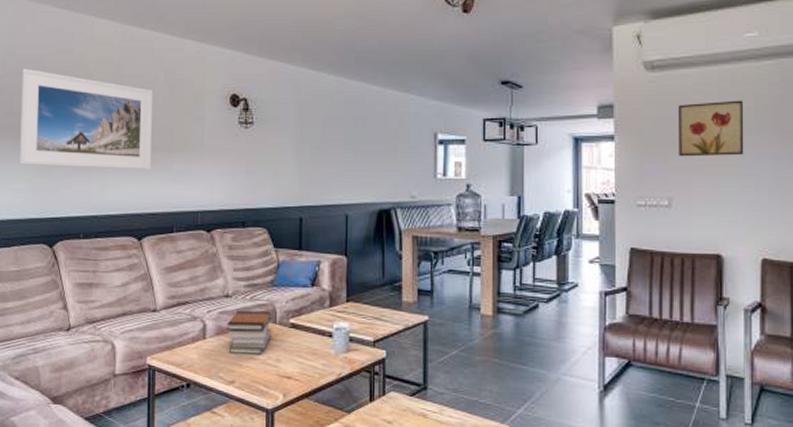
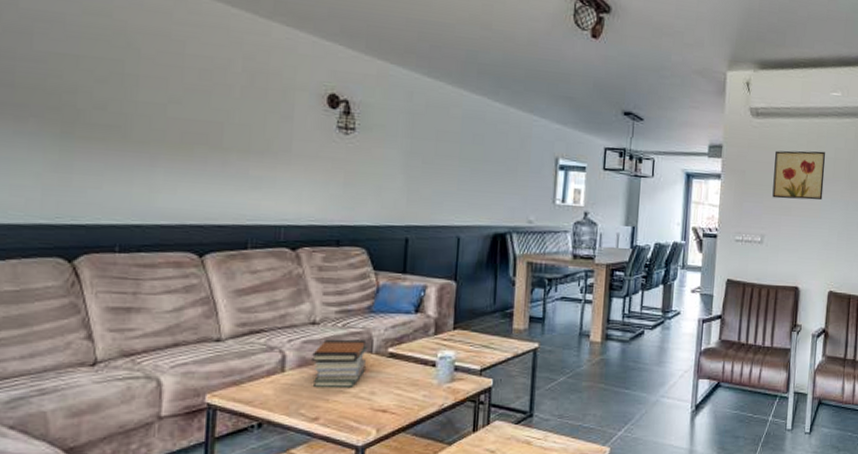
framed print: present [20,68,153,170] -> none [23,27,227,174]

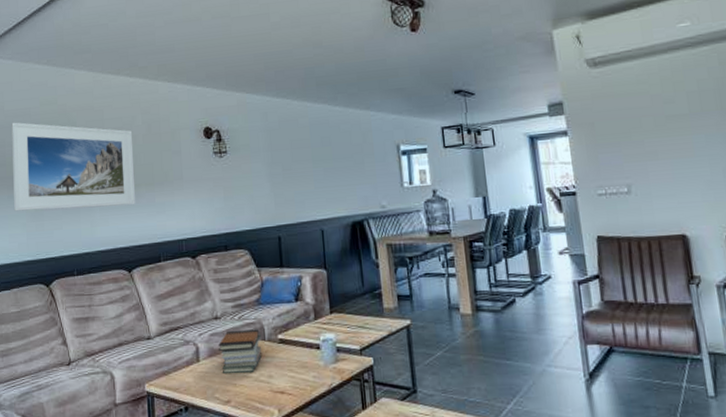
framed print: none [23,27,227,174] -> present [11,122,135,212]
wall art: present [772,150,826,200] -> none [625,86,694,145]

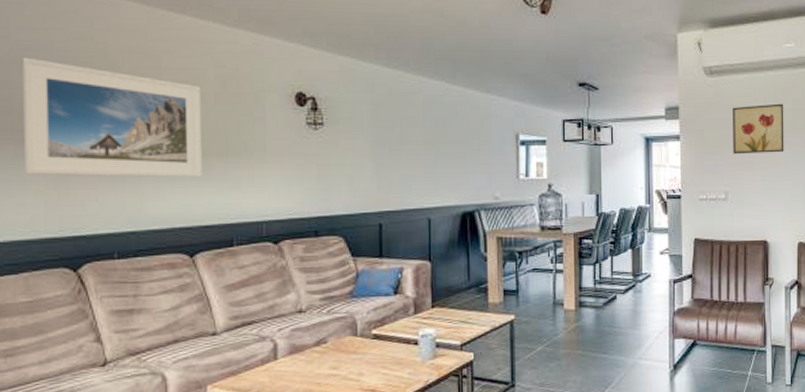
book stack: present [218,329,263,373] -> none [300,323,353,372]
wall art: none [625,86,694,145] -> present [733,103,784,154]

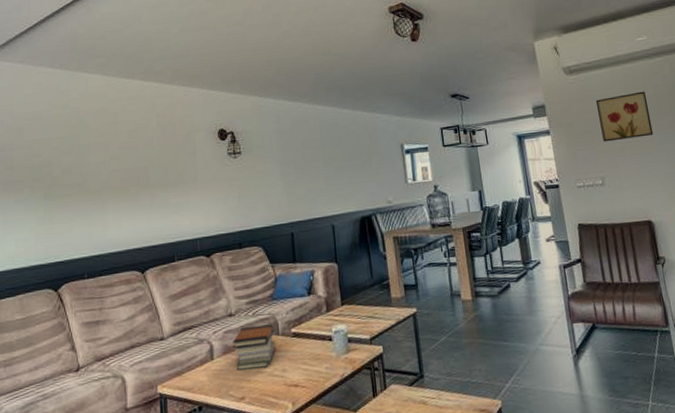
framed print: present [22,57,202,178] -> none [21,125,149,216]
book stack: none [300,323,353,372] -> present [232,324,277,370]

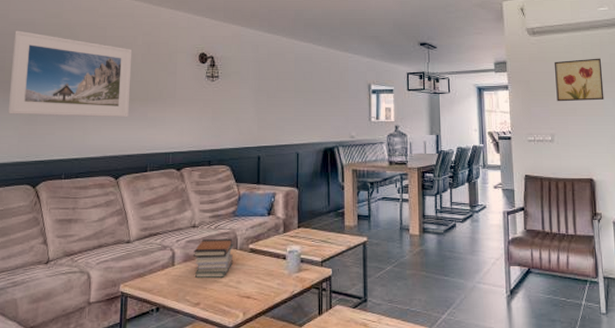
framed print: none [21,125,149,216] -> present [8,30,133,118]

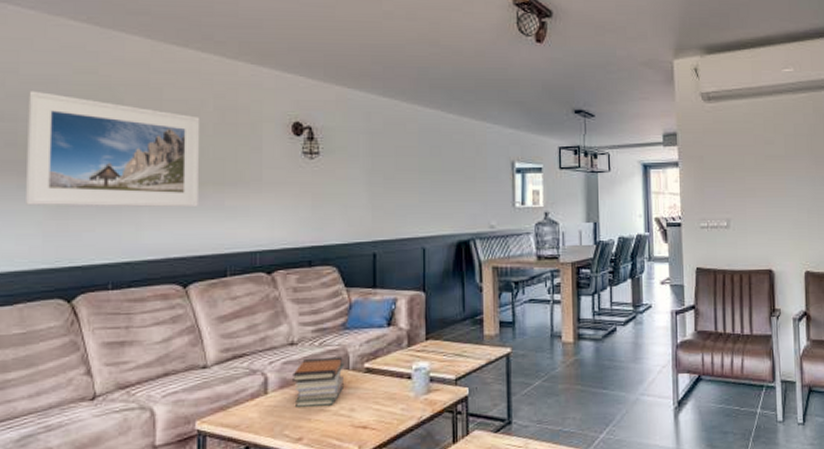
wall art: present [555,58,604,102] -> none [732,129,787,181]

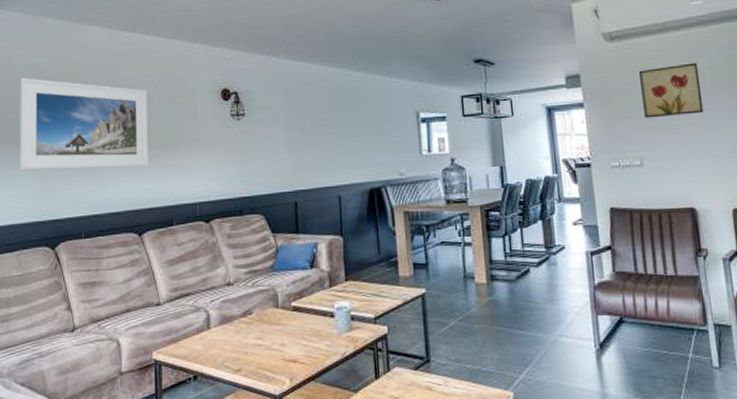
book stack: present [291,356,345,407] -> none [229,296,276,341]
wall art: none [732,129,787,181] -> present [639,62,704,119]

